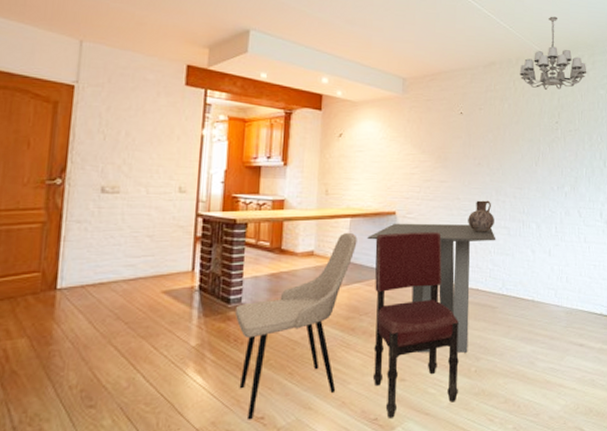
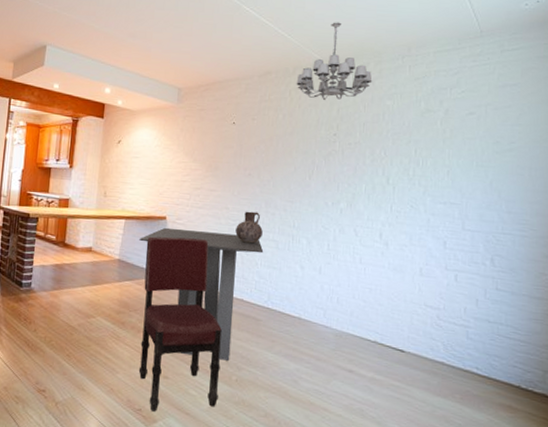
dining chair: present [234,232,357,420] -> none [25,232,130,391]

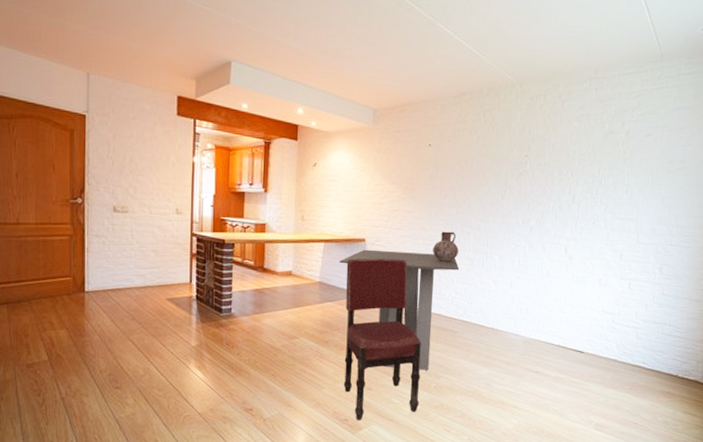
chandelier: present [296,22,373,101] -> none [490,42,562,123]

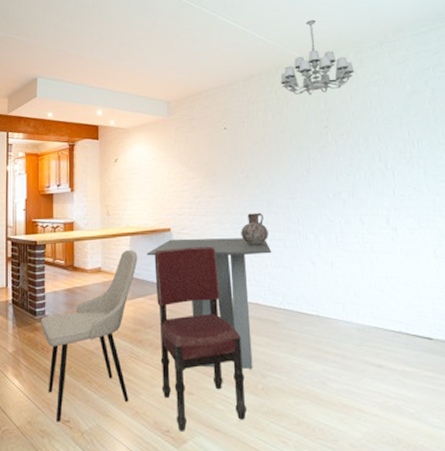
dining chair: none [226,255,330,410] -> present [40,249,138,422]
chandelier: none [490,42,562,123] -> present [280,19,355,96]

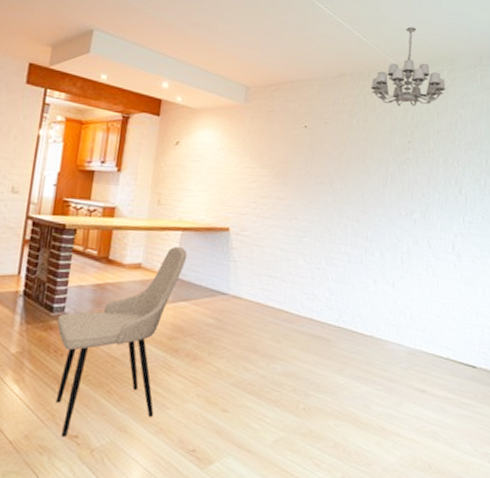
dining table: present [146,238,272,369] -> none [198,240,335,387]
dining chair: present [154,246,247,431] -> none [193,250,289,451]
ceramic jug: present [241,212,269,245] -> none [305,221,335,257]

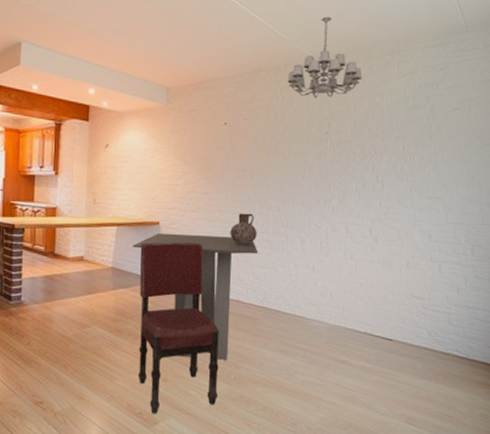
dining chair: present [55,246,188,437] -> none [15,240,123,403]
dining chair: none [193,250,289,451] -> present [137,242,219,414]
dining table: none [198,240,335,387] -> present [132,232,259,360]
ceramic jug: none [305,221,335,257] -> present [230,213,257,245]

